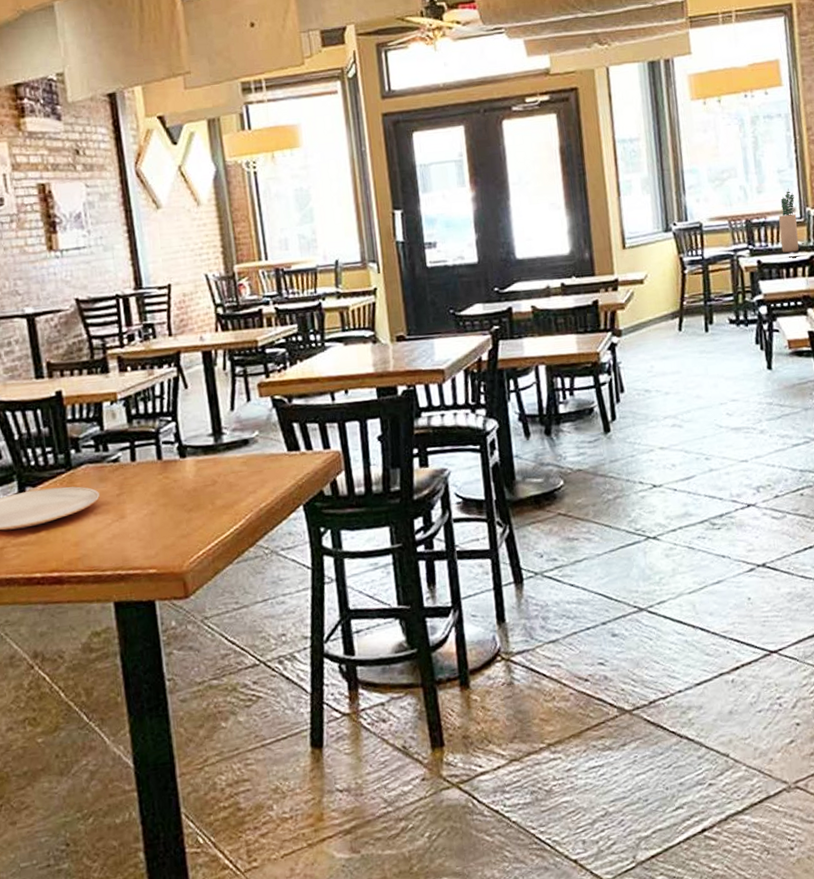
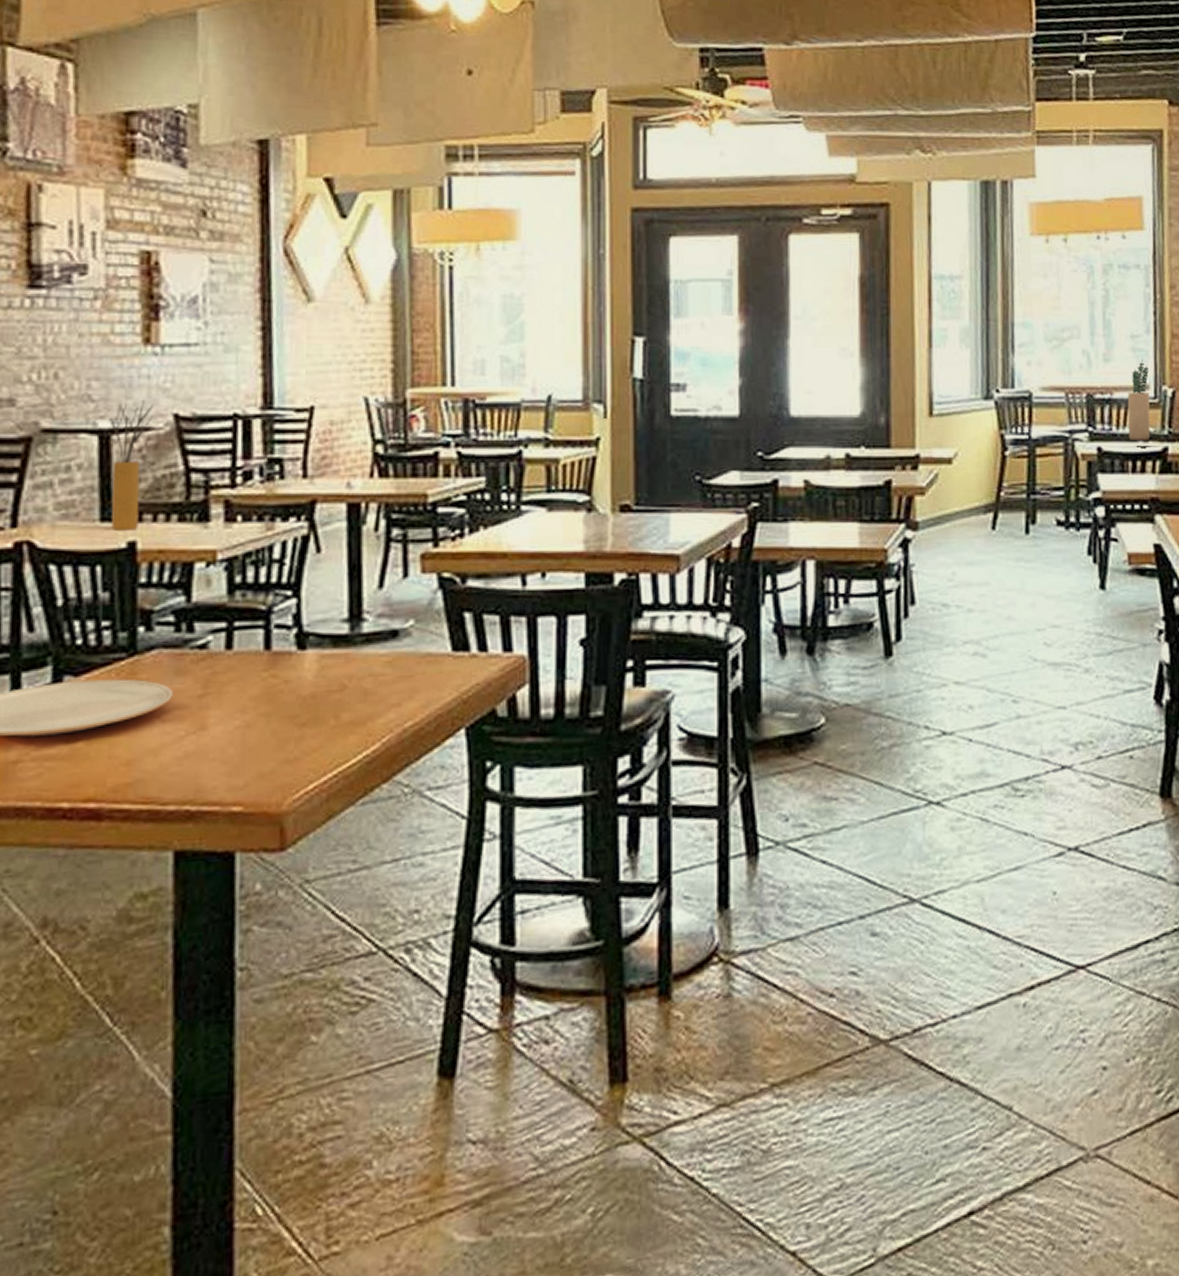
vase: none [32,291,62,385] -> present [110,401,155,532]

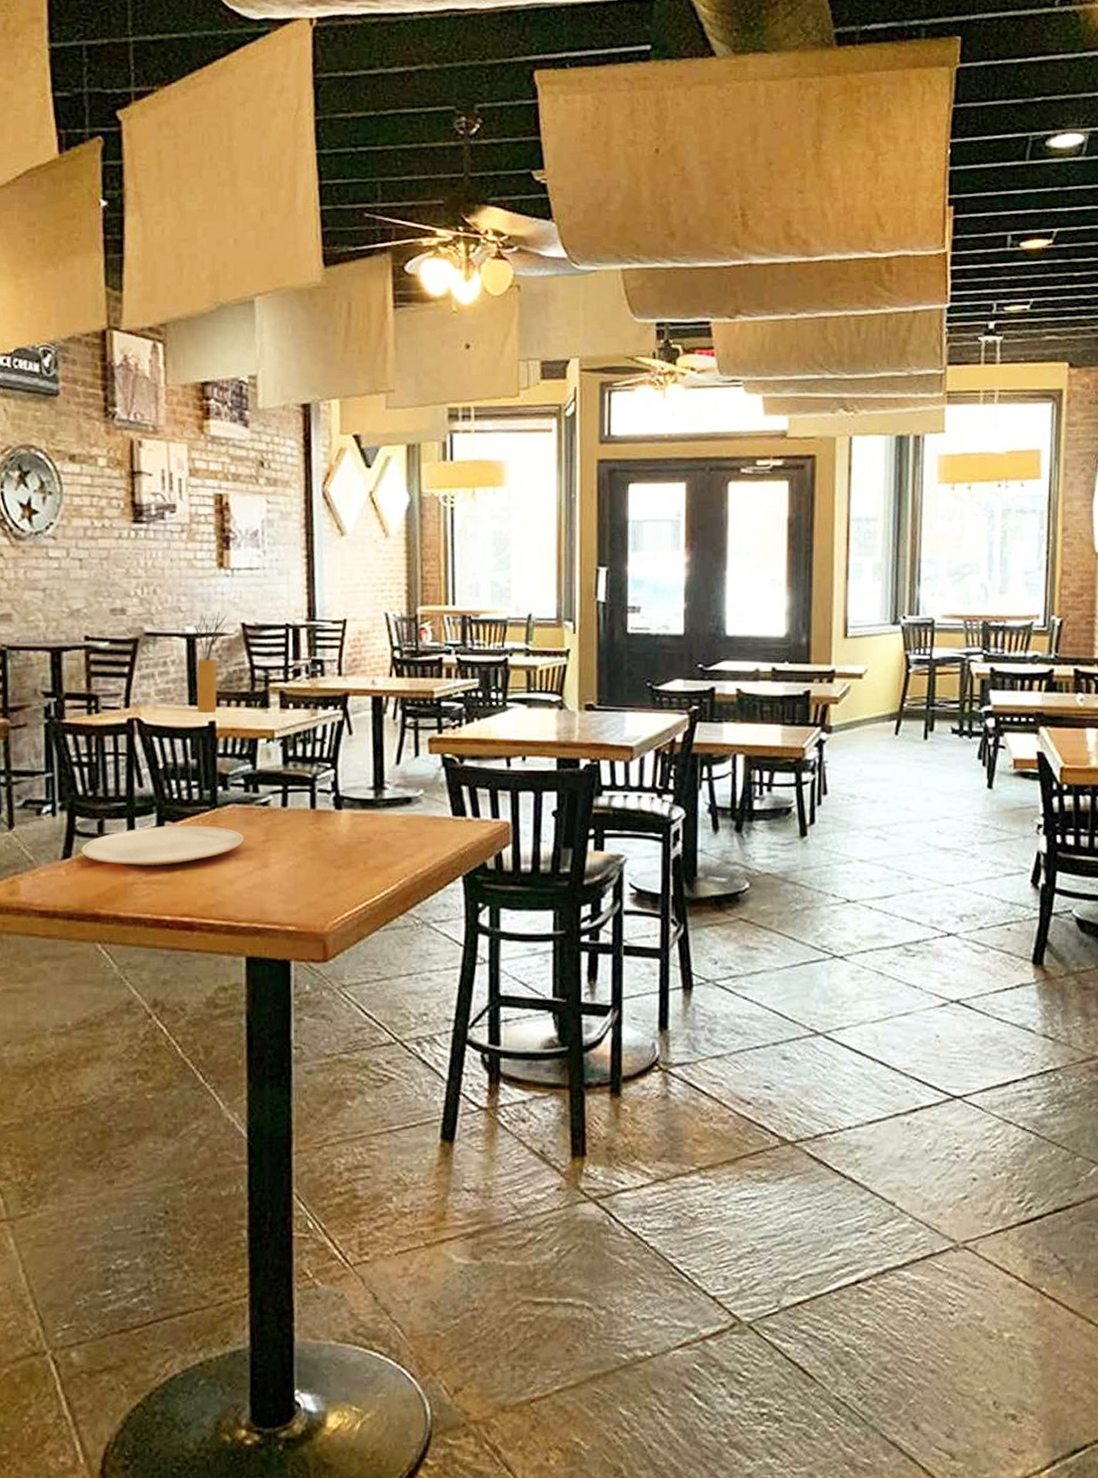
vase: present [1127,360,1151,440] -> none [1019,593,1040,663]

